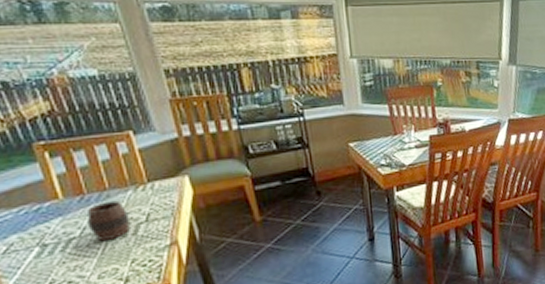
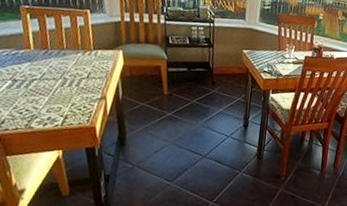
cup: present [87,200,130,241] -> none [46,57,76,86]

